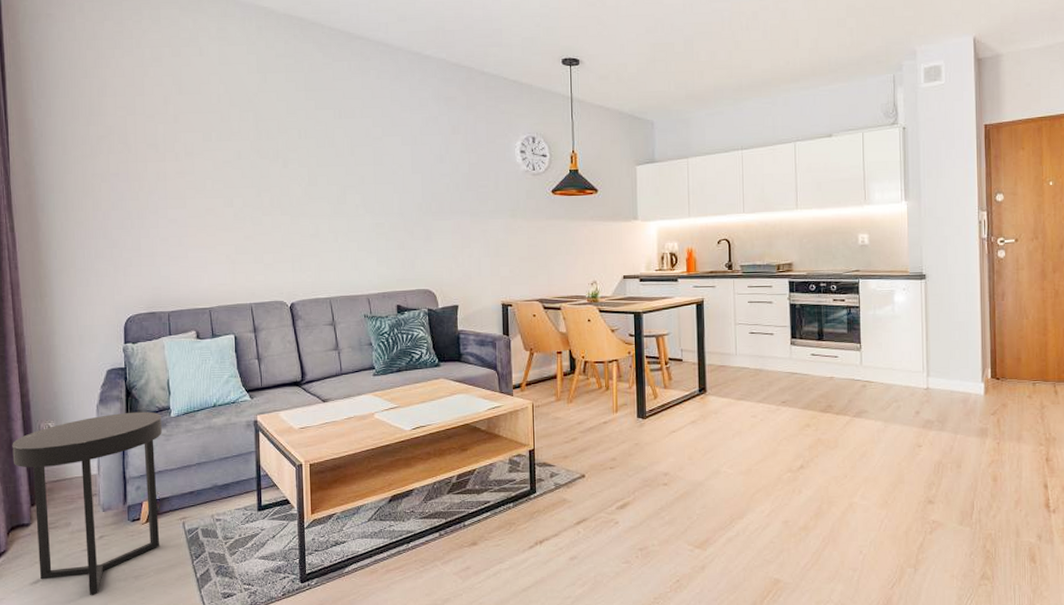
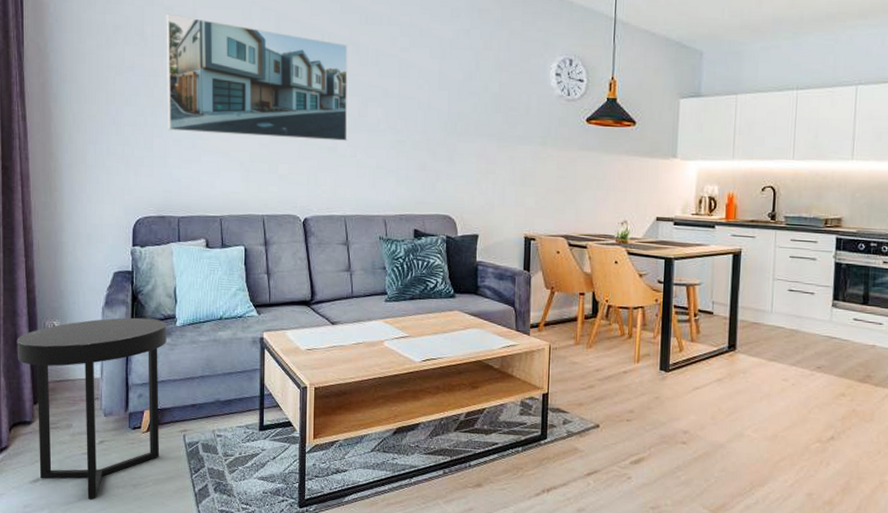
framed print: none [148,121,328,231] -> present [166,13,348,141]

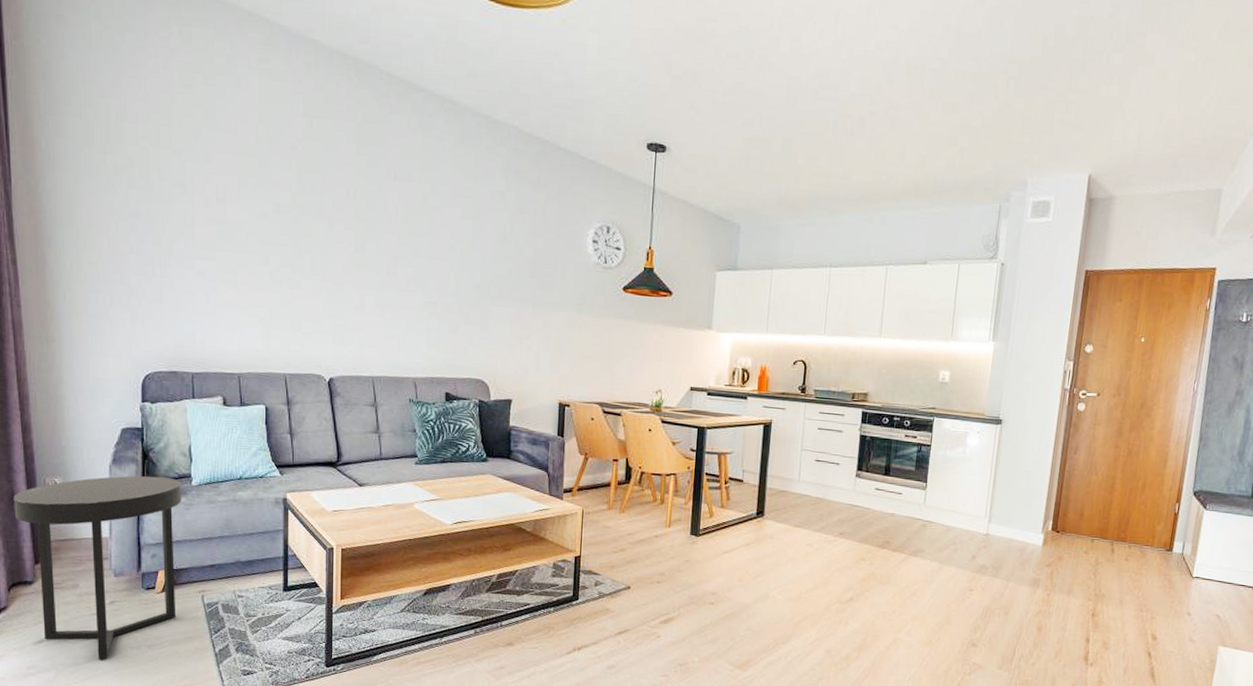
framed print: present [166,13,348,141] -> none [174,156,376,300]

